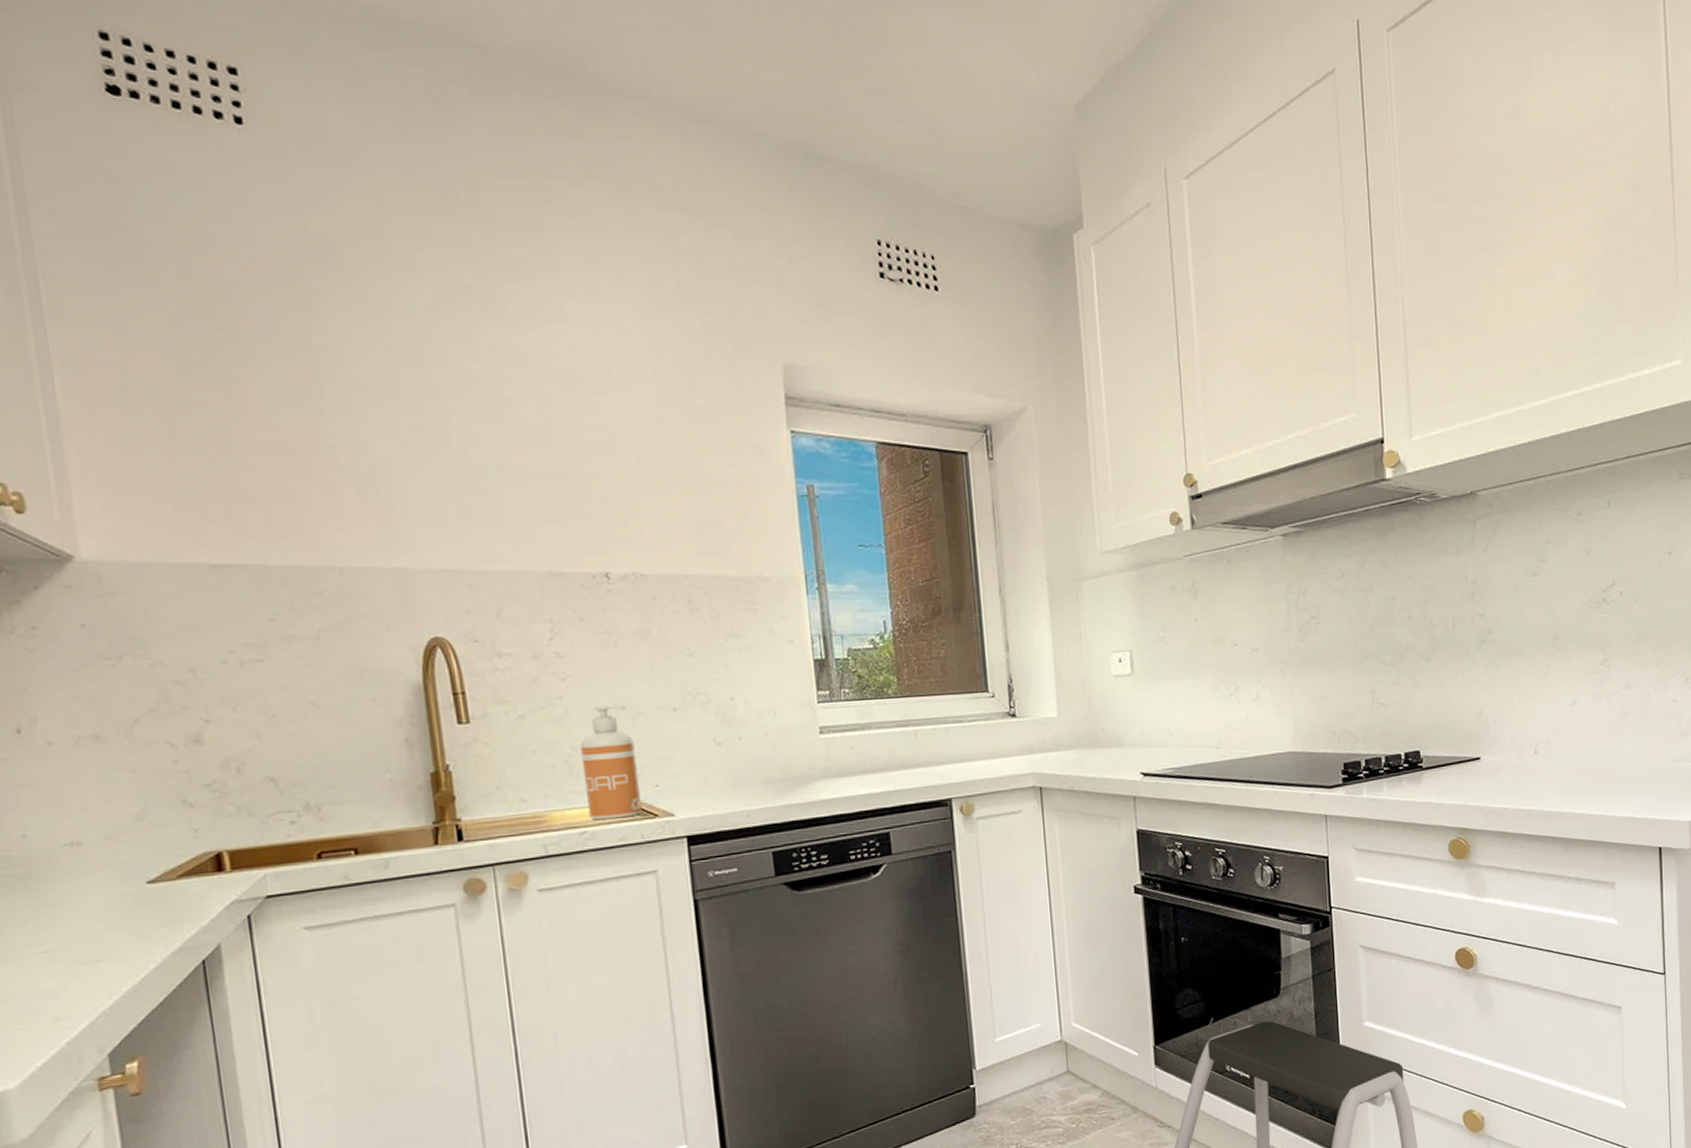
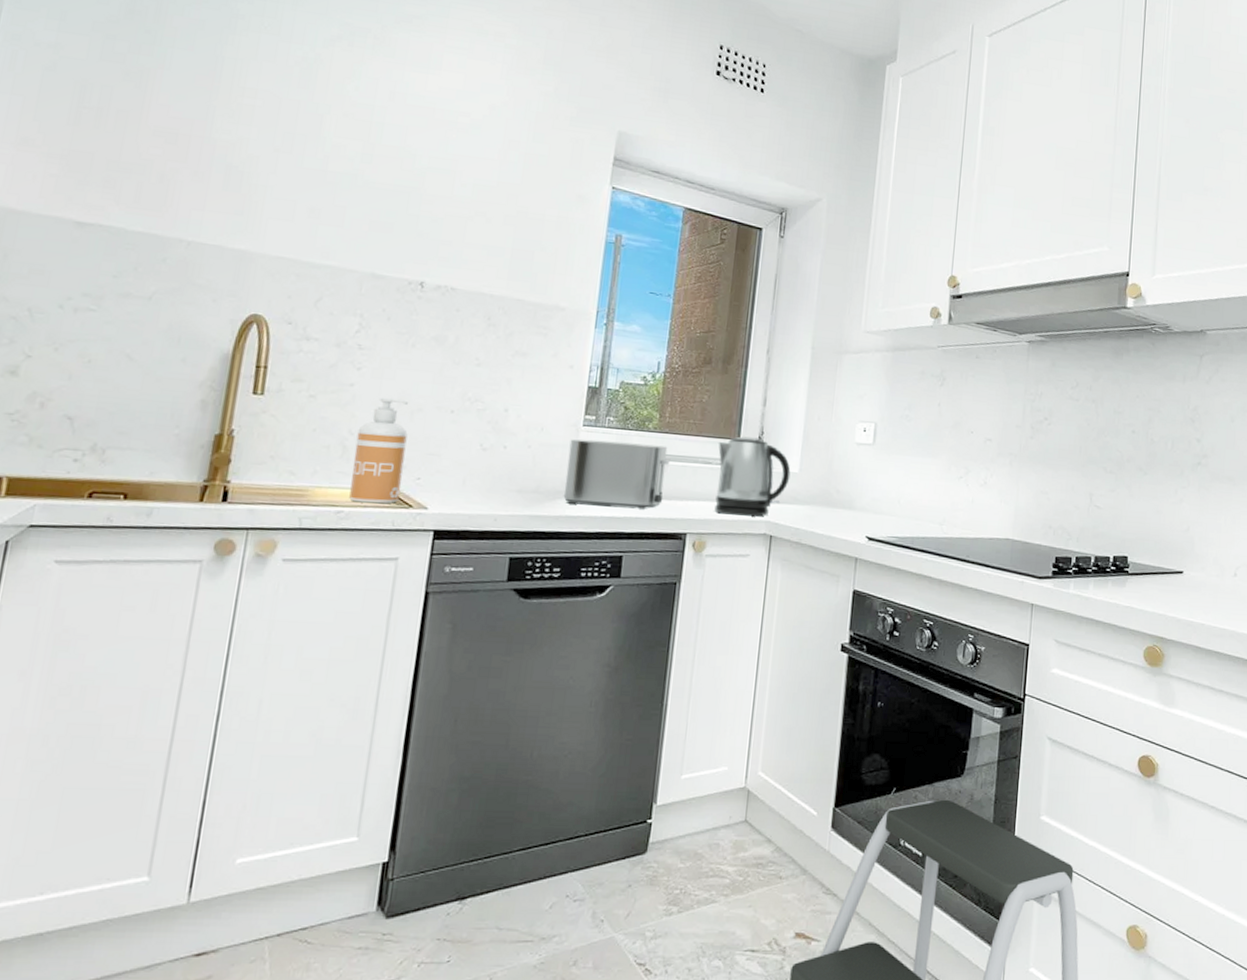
toaster: none [808,711,920,787] -> present [563,439,670,510]
kettle: none [967,686,1050,773] -> present [714,436,791,517]

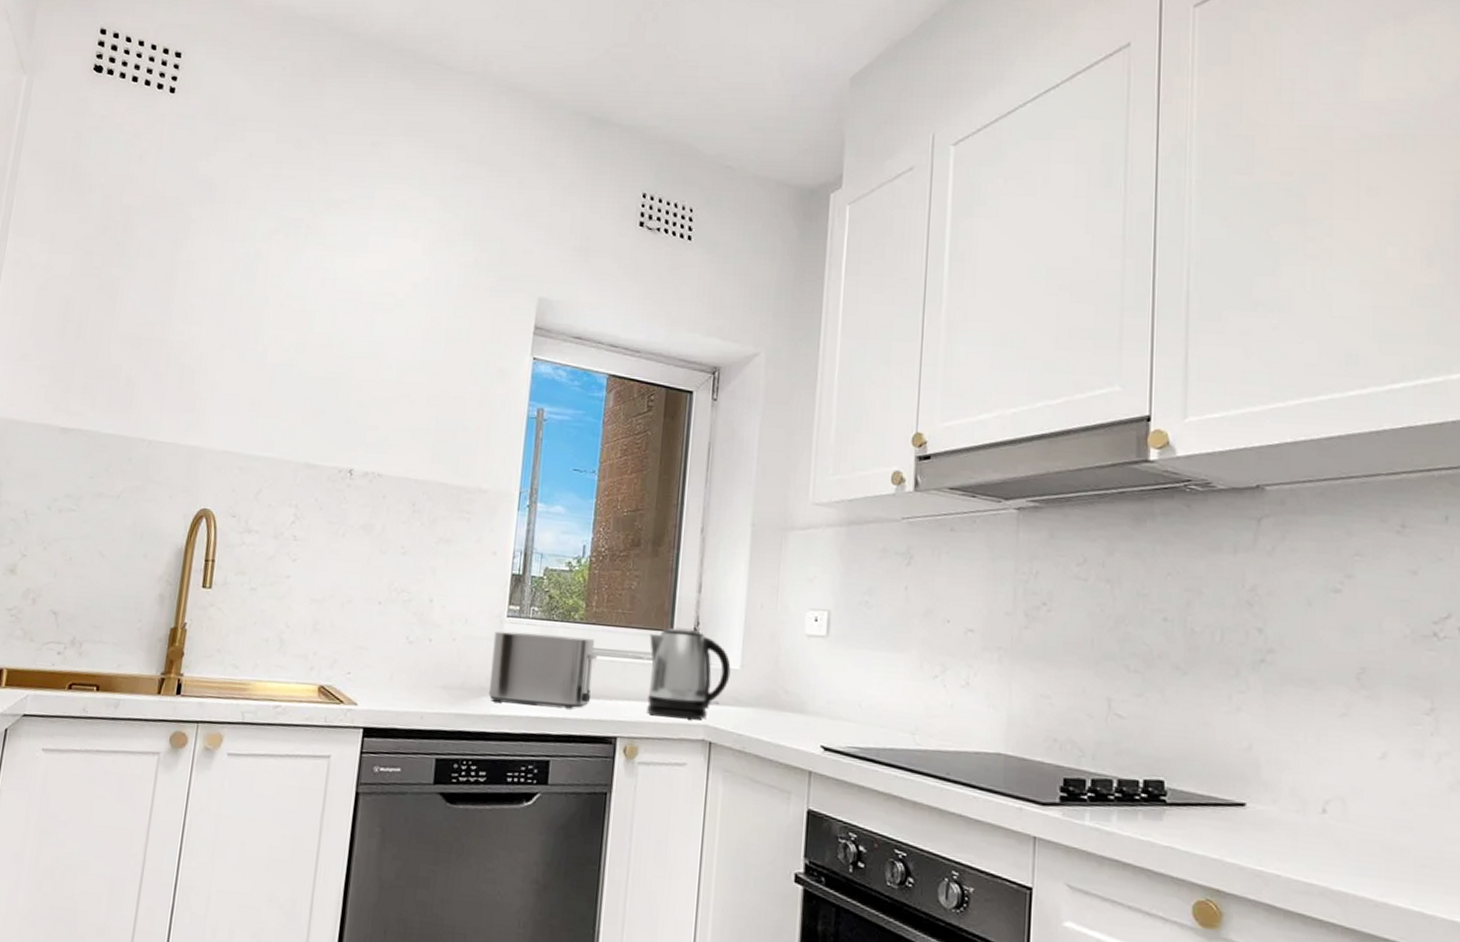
soap dispenser: present [349,398,409,504] -> none [286,590,340,699]

